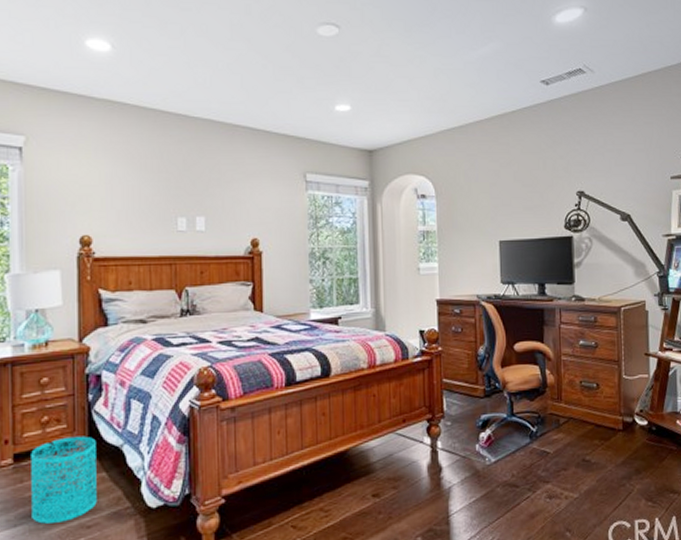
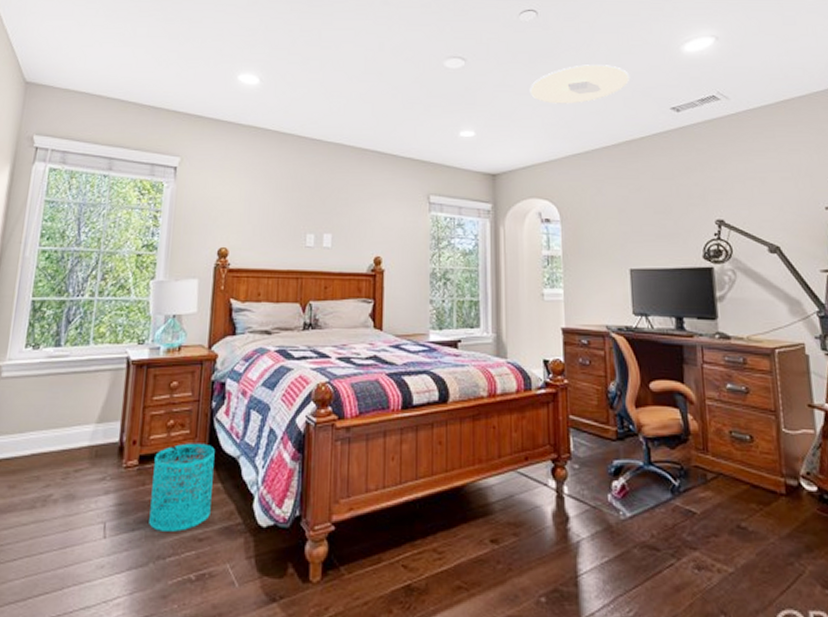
ceiling light: none [405,34,503,77] -> present [529,64,629,104]

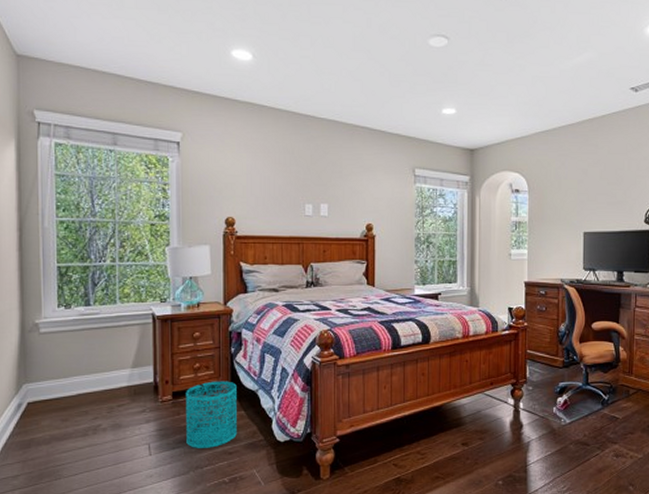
ceiling light: present [529,64,629,104] -> none [506,45,596,84]

